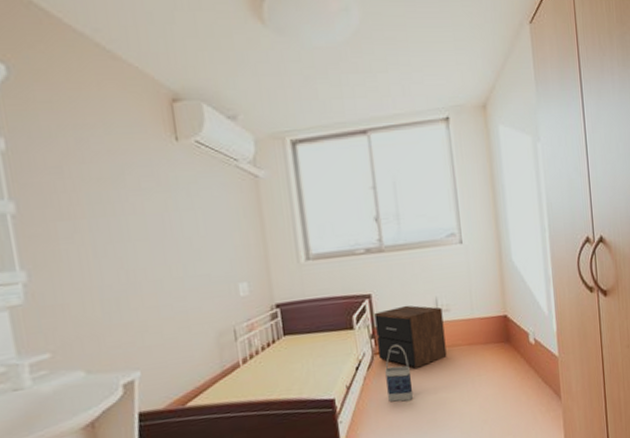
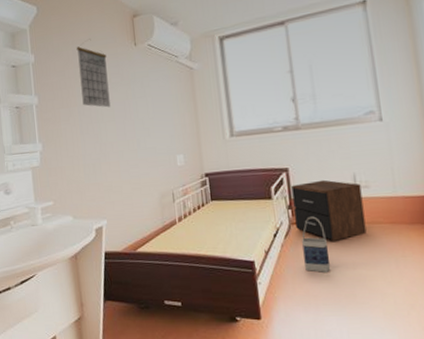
calendar: none [81,124,141,222] -> present [76,39,111,108]

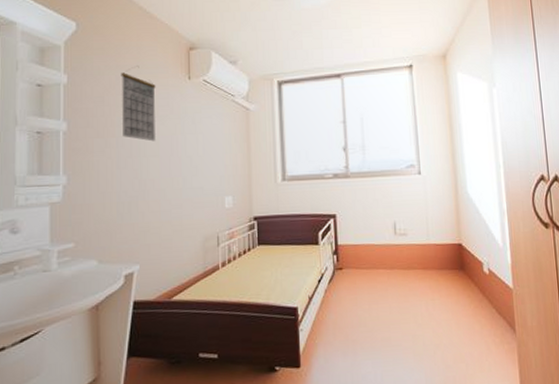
nightstand: present [291,179,367,241] -> none [338,226,403,286]
bag: present [302,216,331,272] -> none [344,262,370,317]

